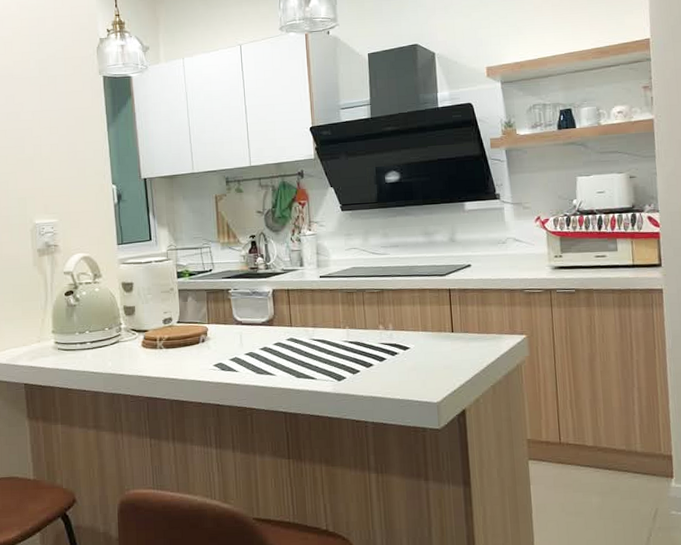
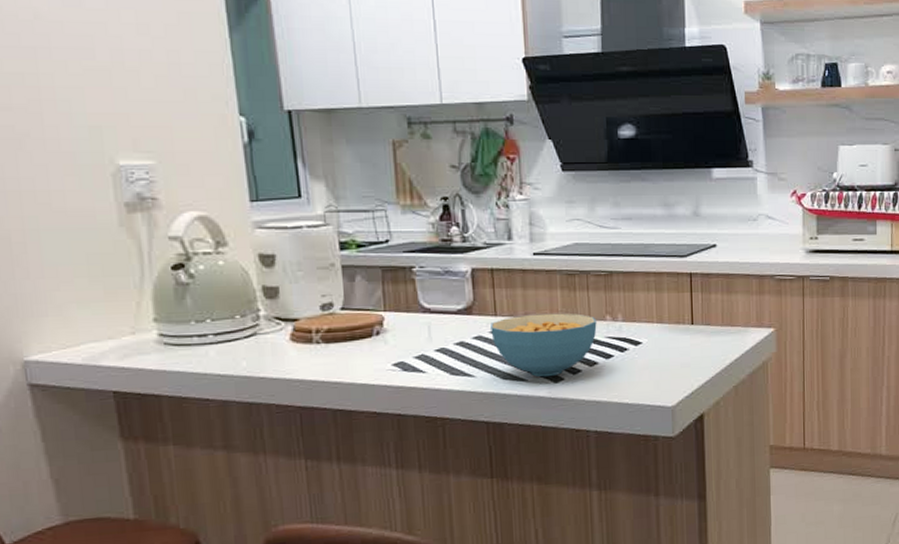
cereal bowl: none [287,324,372,376] -> present [491,313,597,377]

